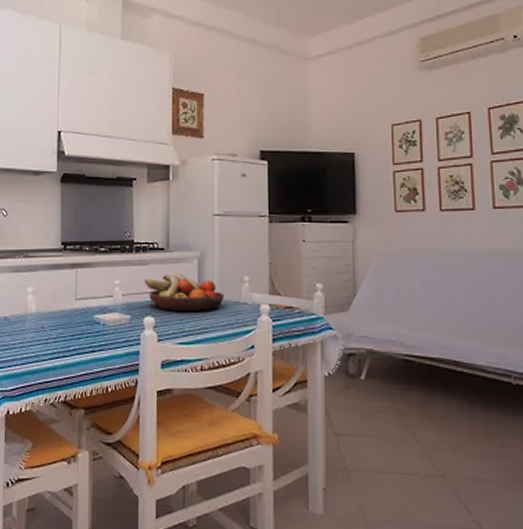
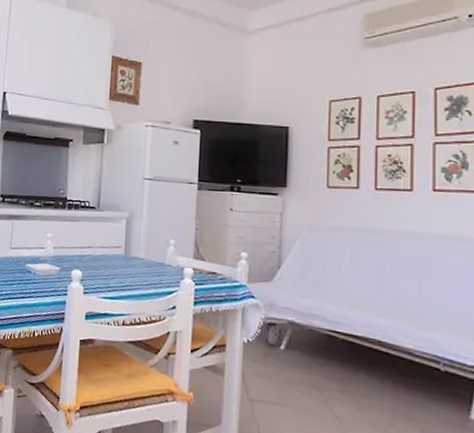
fruit bowl: present [145,274,224,311] -> none [75,232,149,269]

